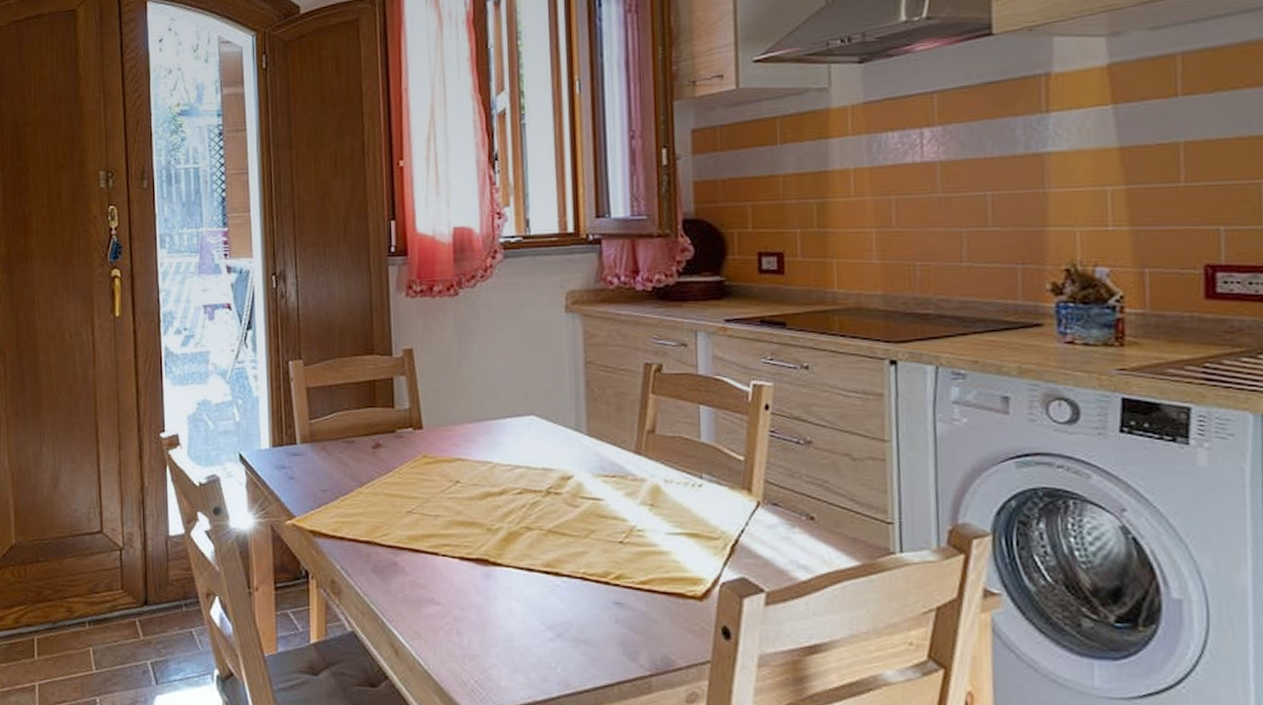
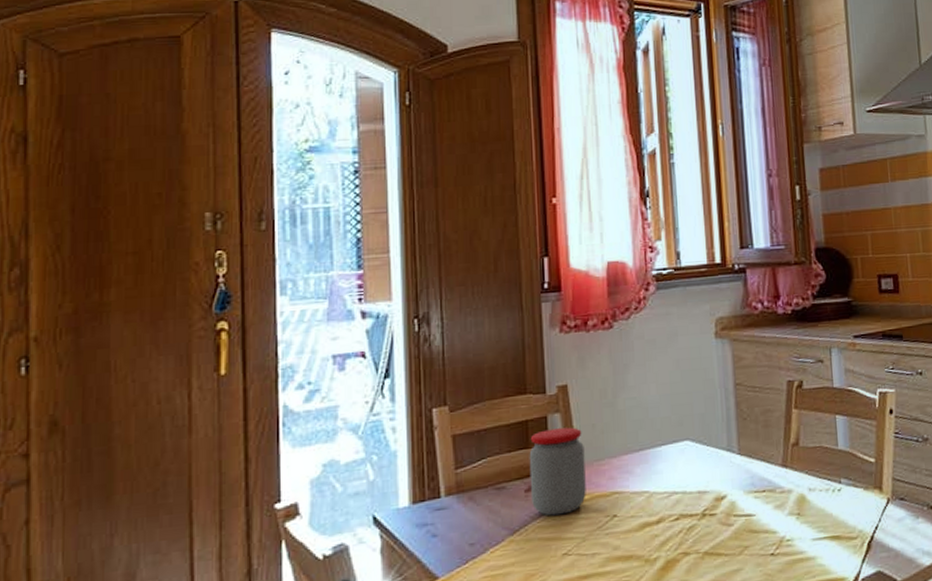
jar: none [376,391,430,474] -> present [529,427,586,516]

